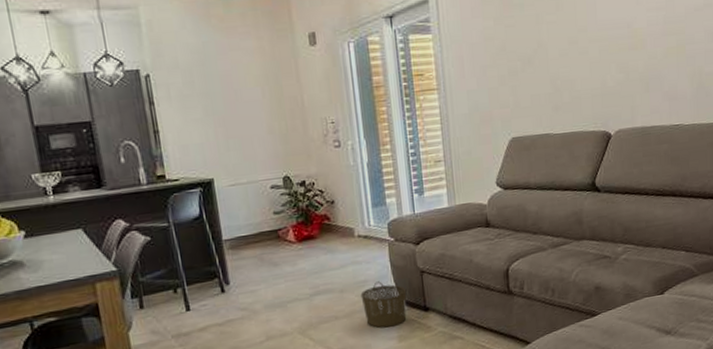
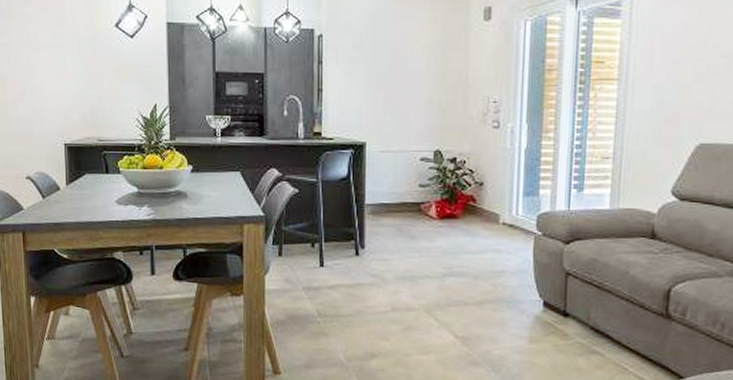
basket: present [360,281,407,328] -> none [495,274,547,326]

